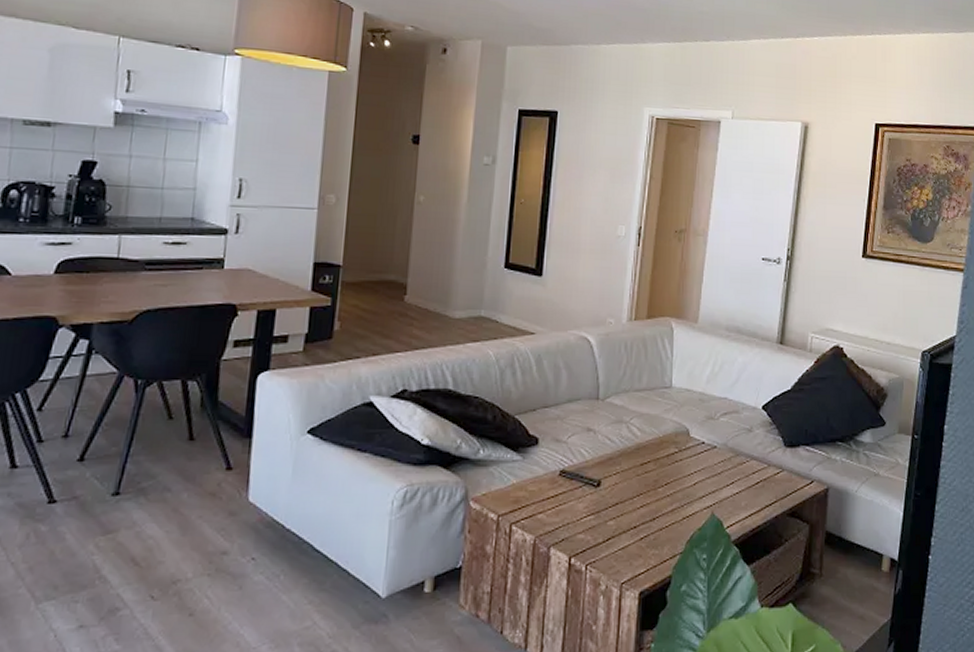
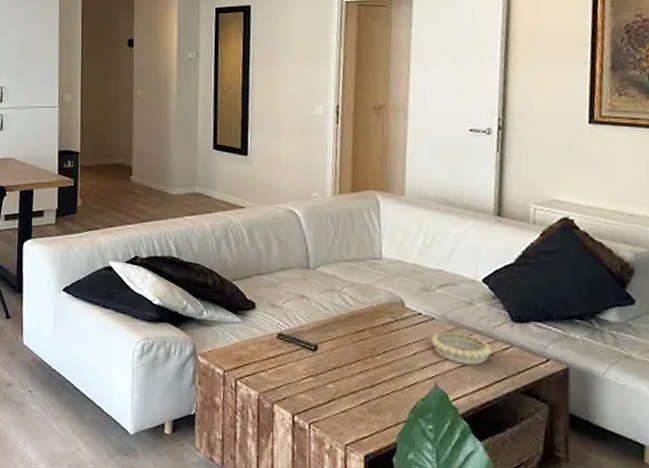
decorative bowl: none [711,459,765,491] -> present [431,331,492,365]

